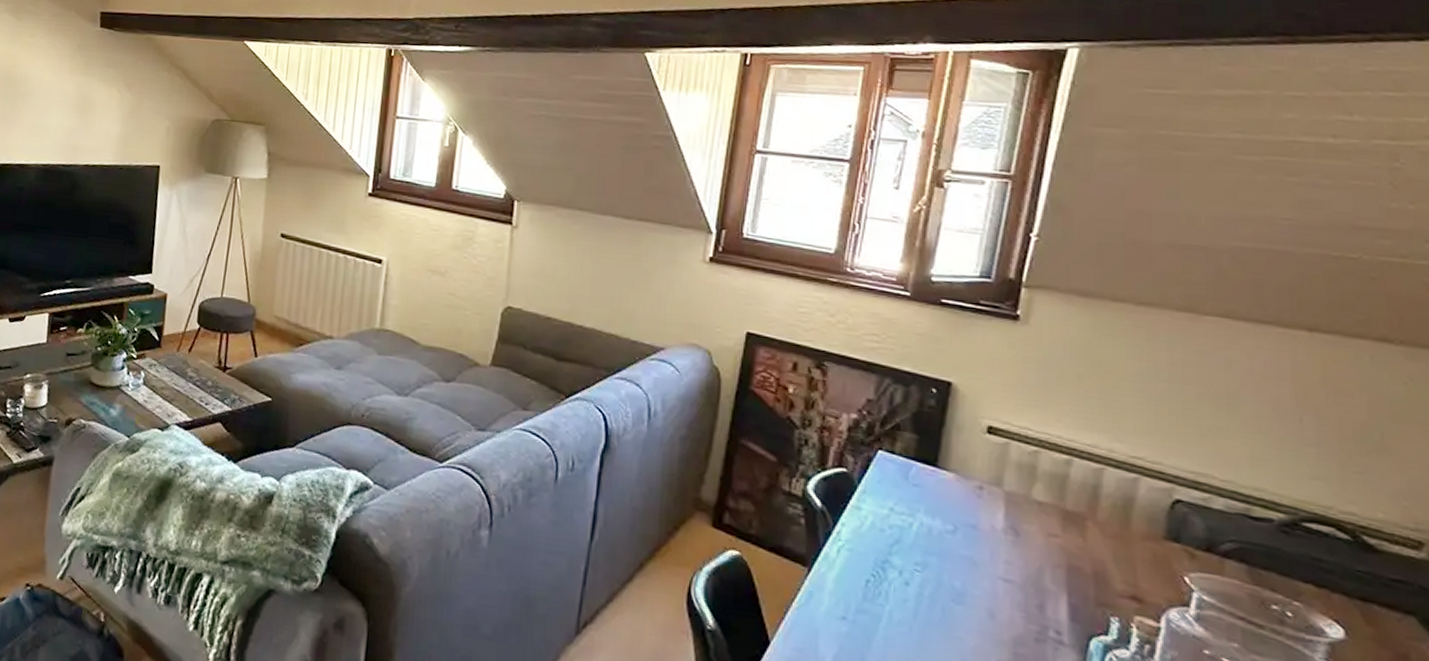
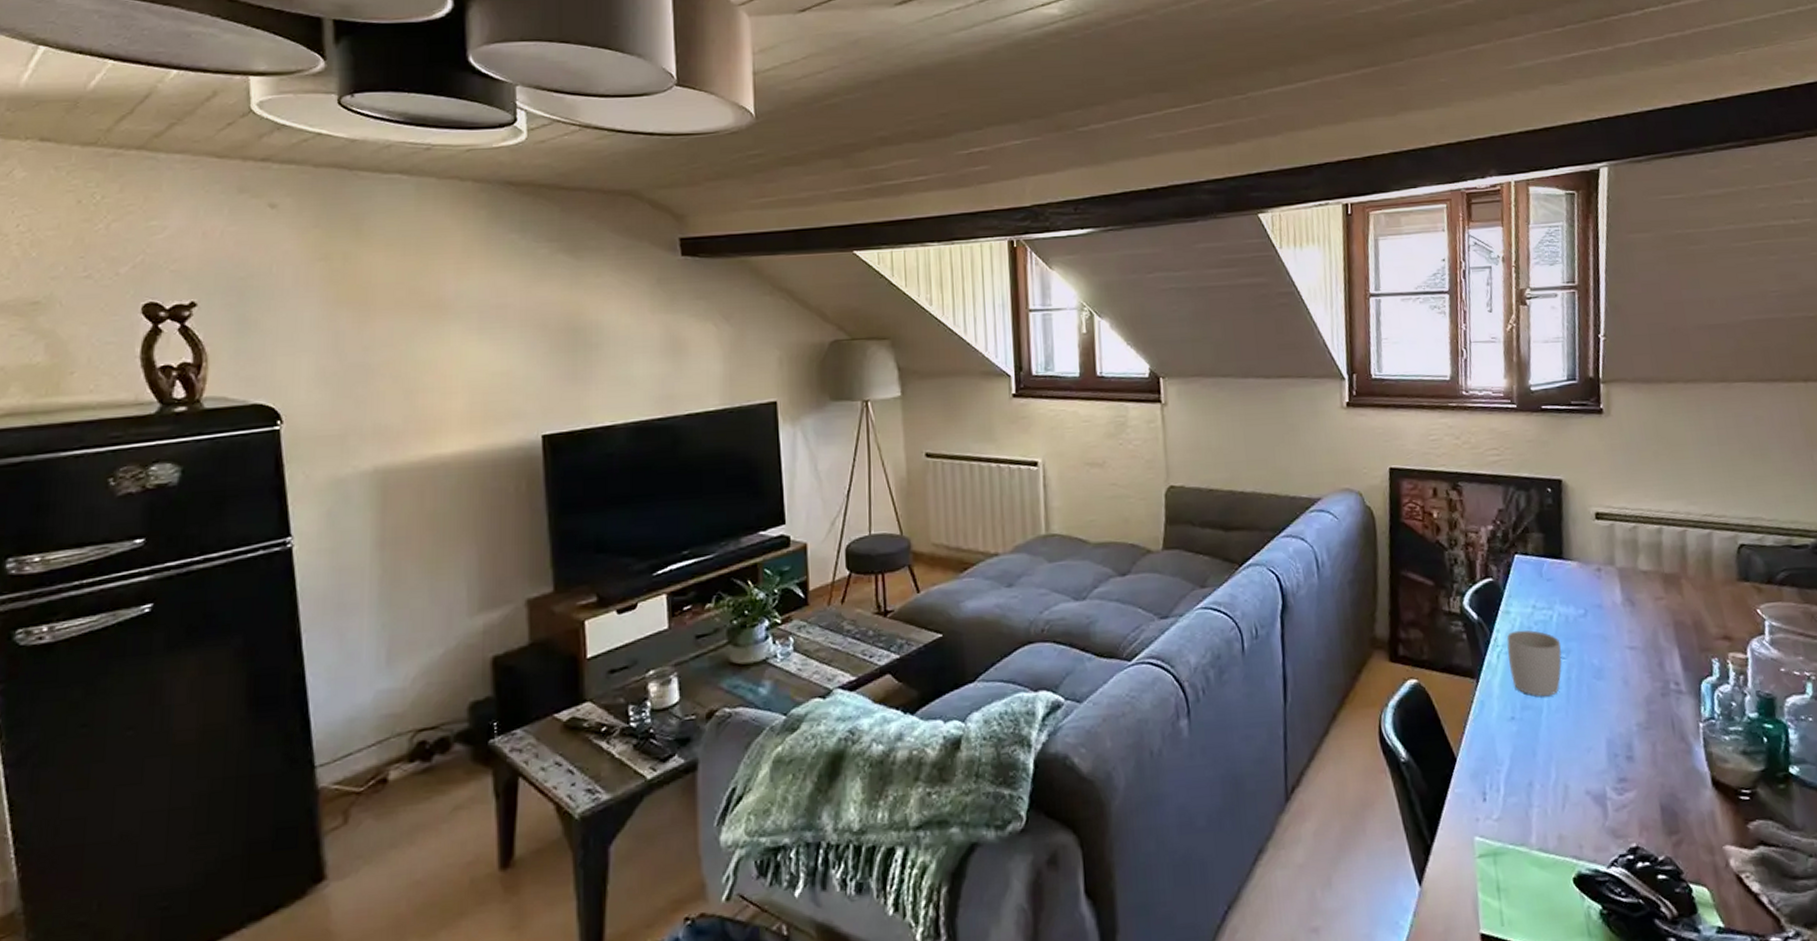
mug: none [849,529,918,607] -> present [1506,630,1562,697]

